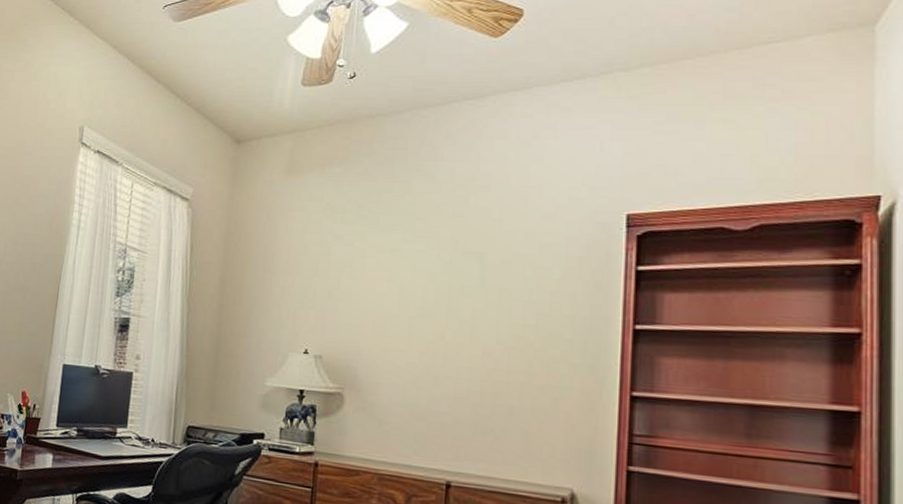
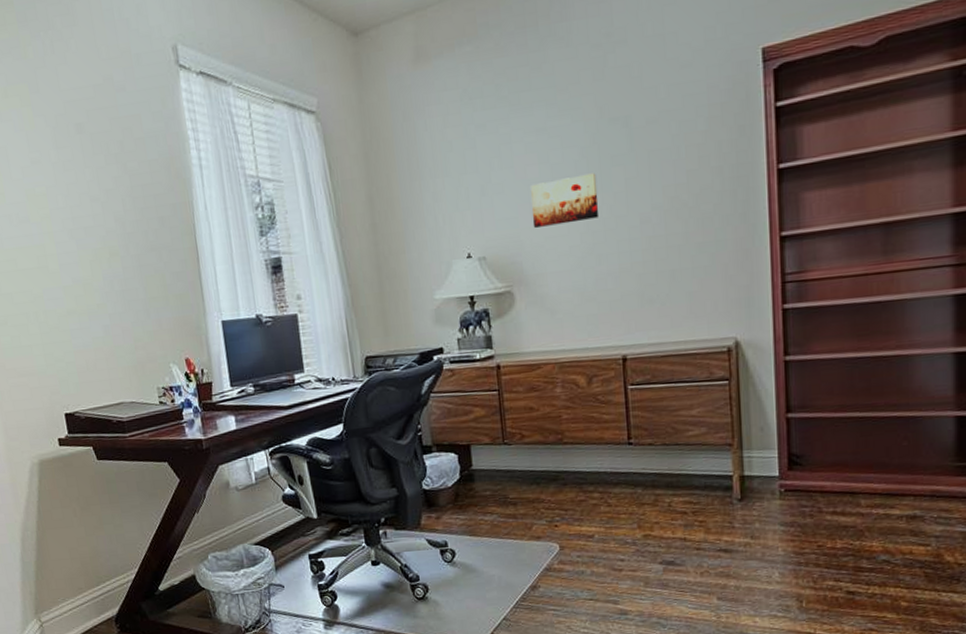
wall art: none [373,298,444,341] -> present [530,173,600,229]

